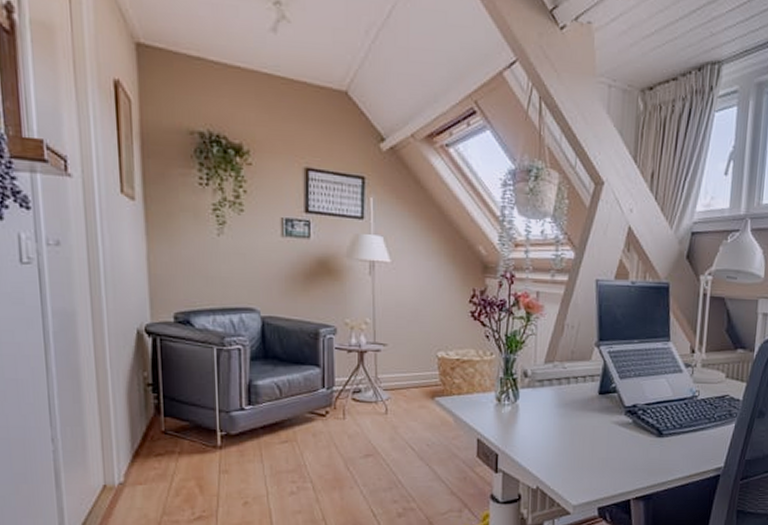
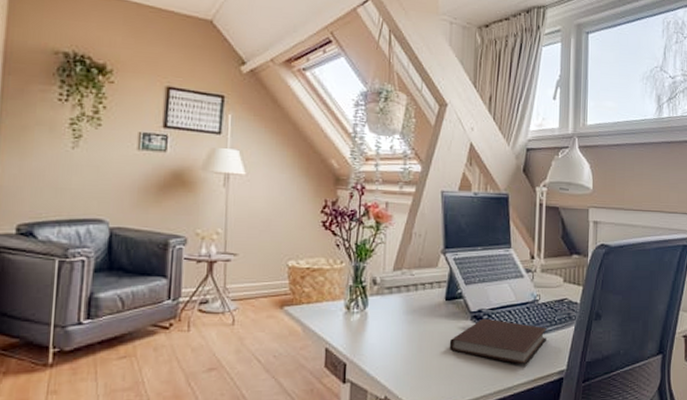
notebook: none [602,413,706,461] -> present [449,318,548,365]

